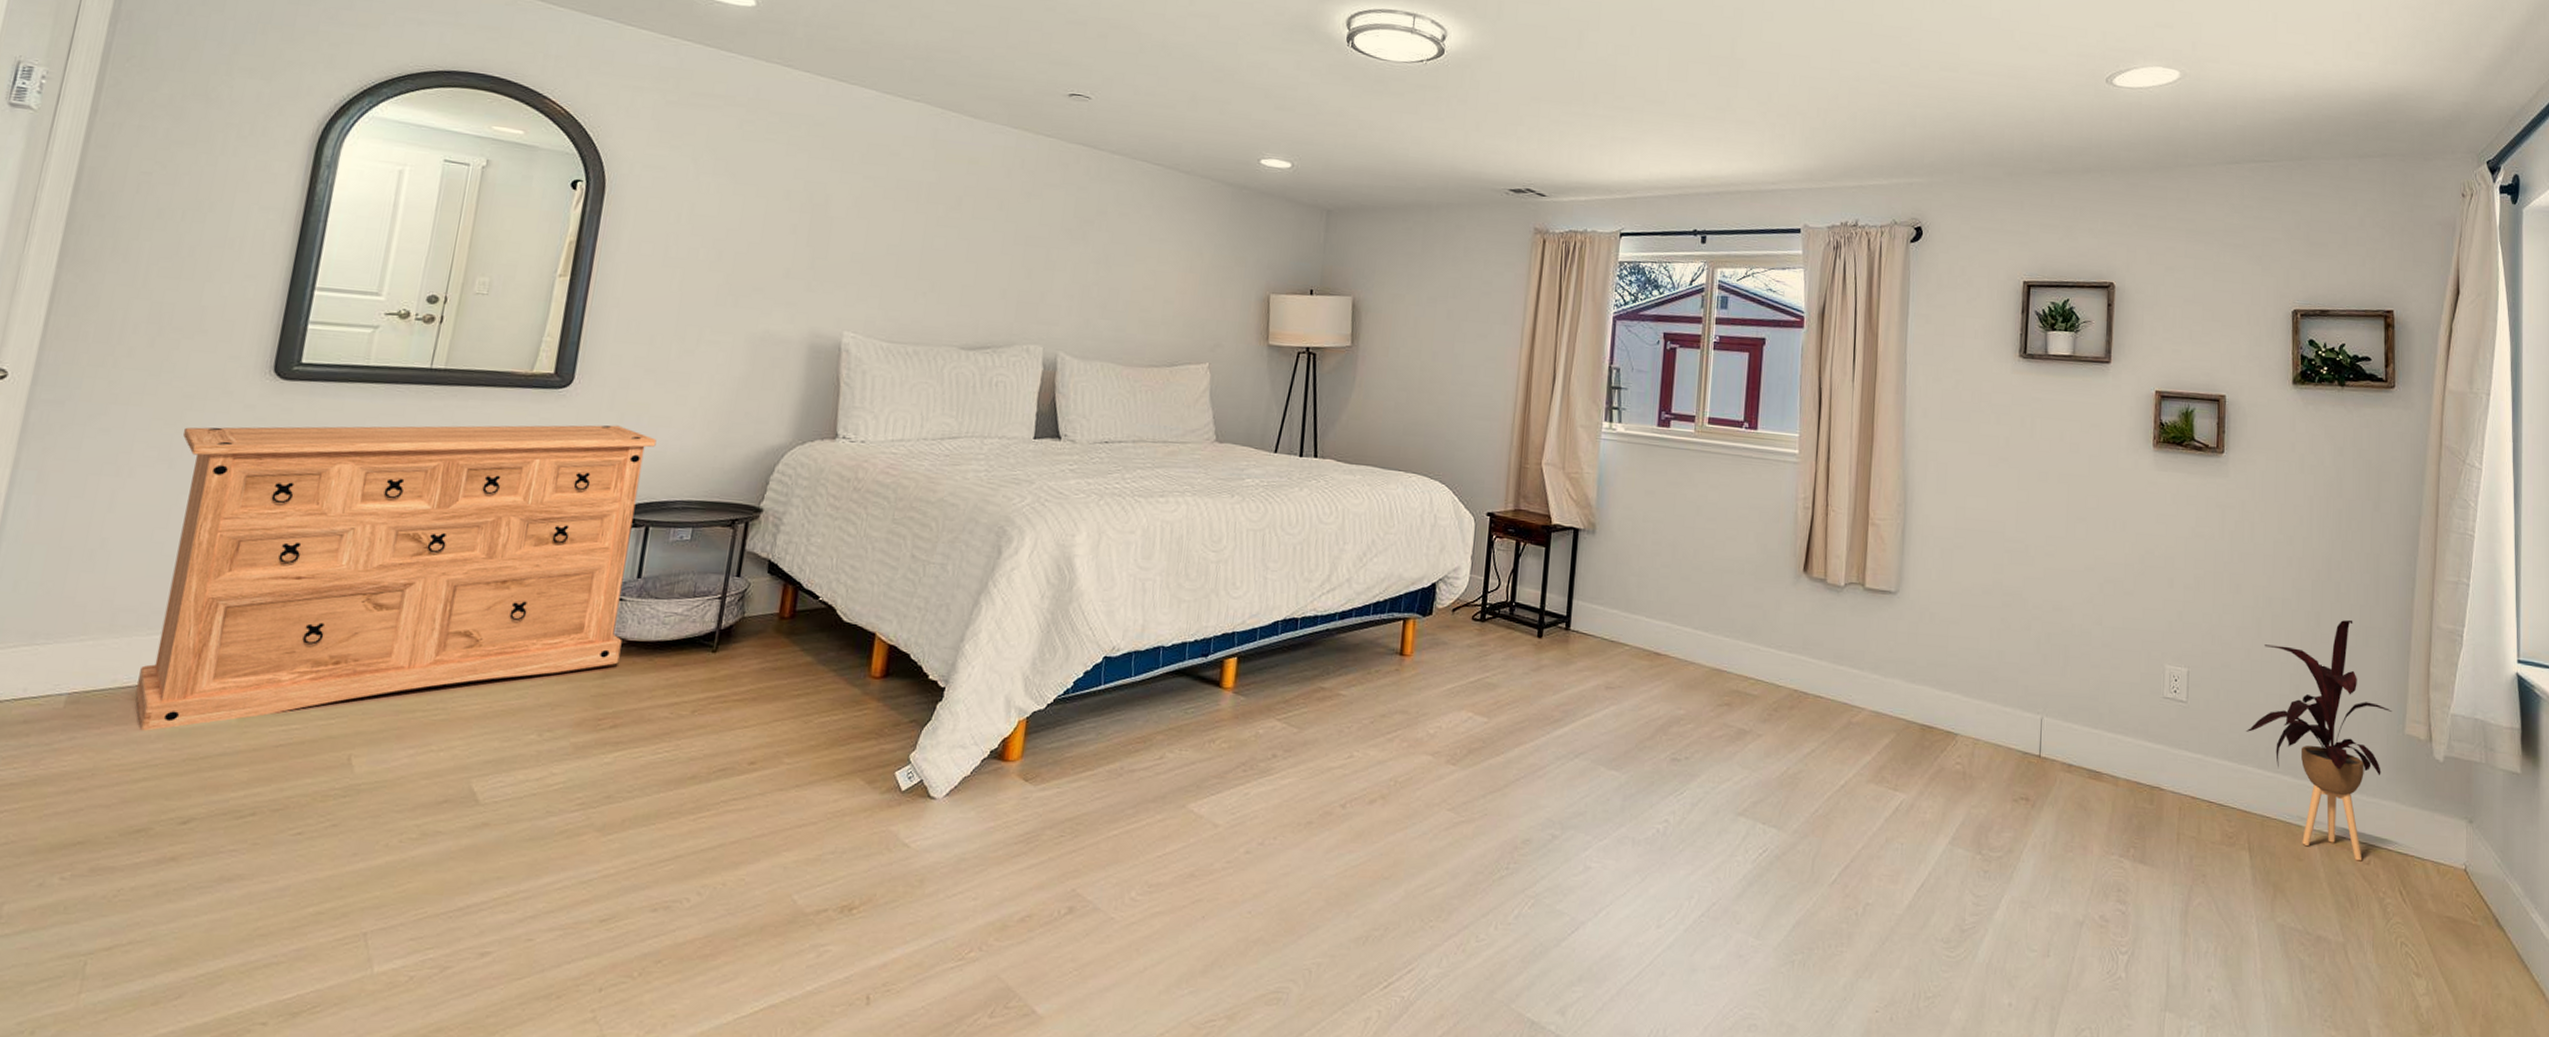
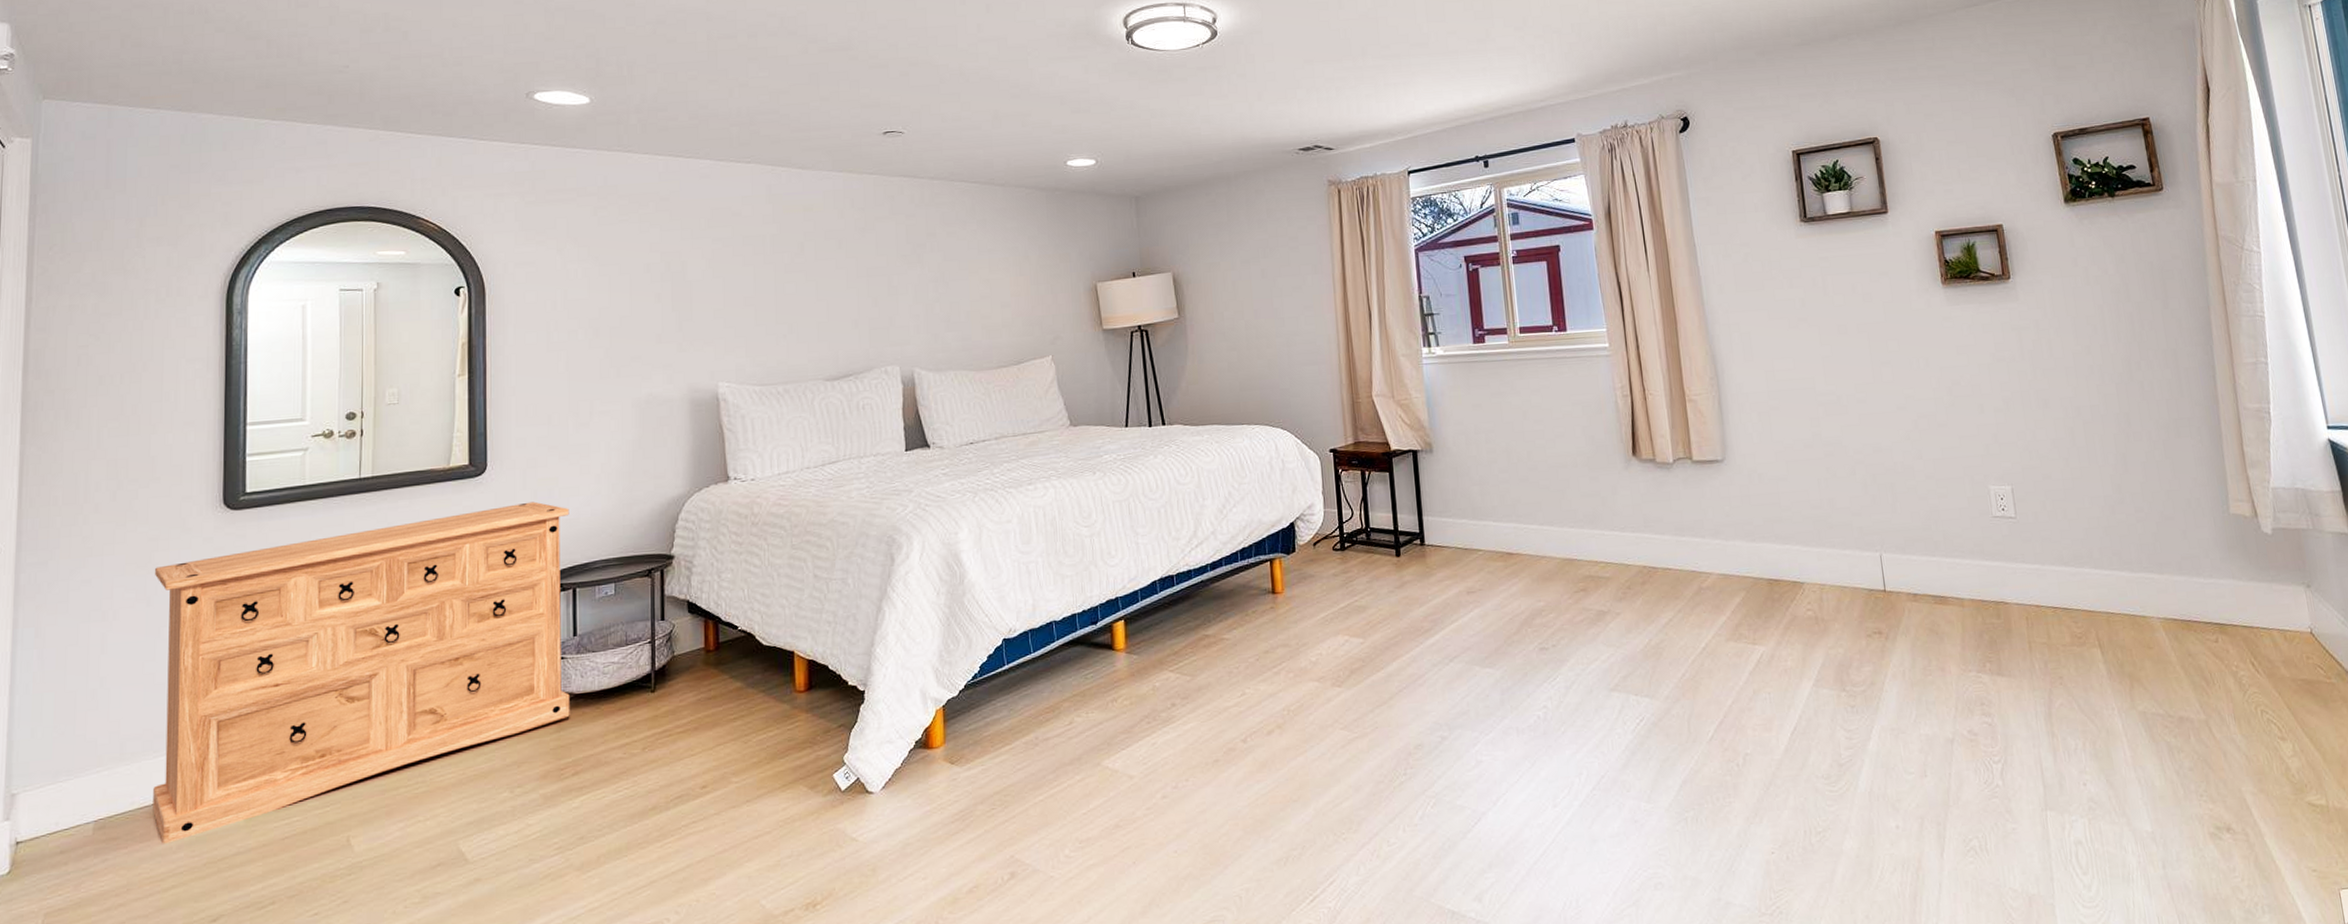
house plant: present [2245,619,2392,861] -> none [2076,414,2214,641]

